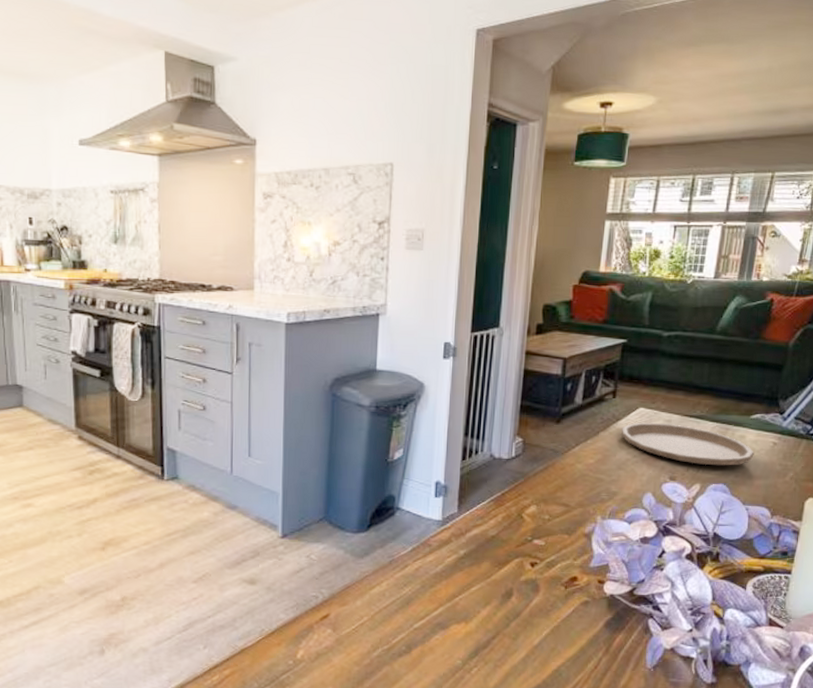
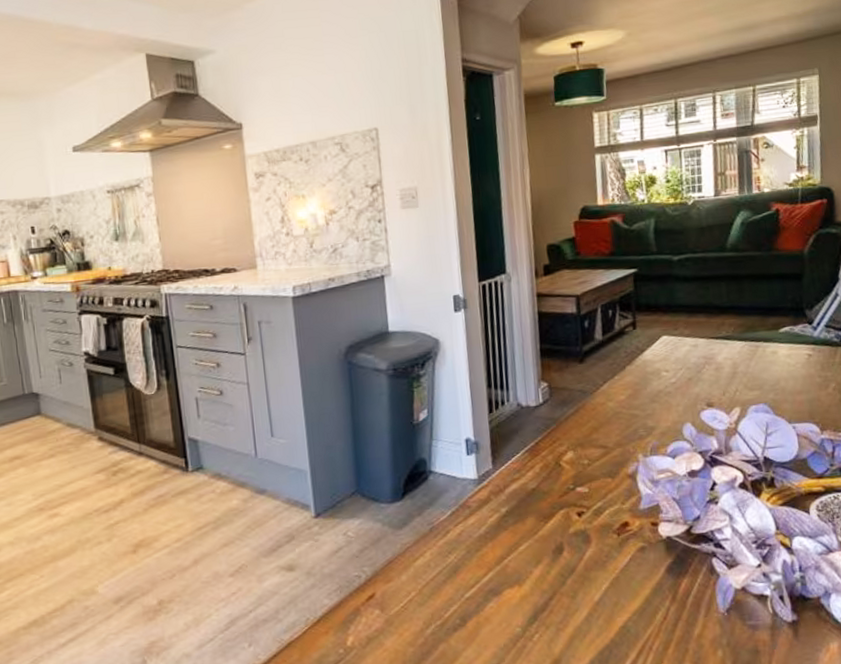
plate: present [621,422,754,466] -> none [647,348,791,387]

